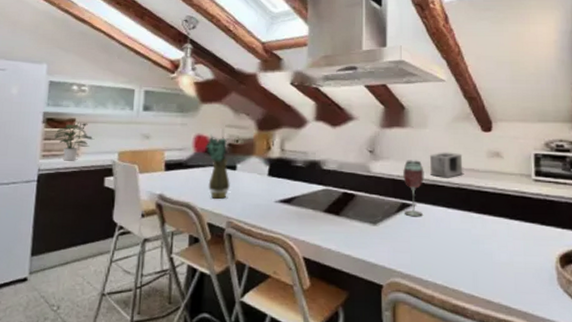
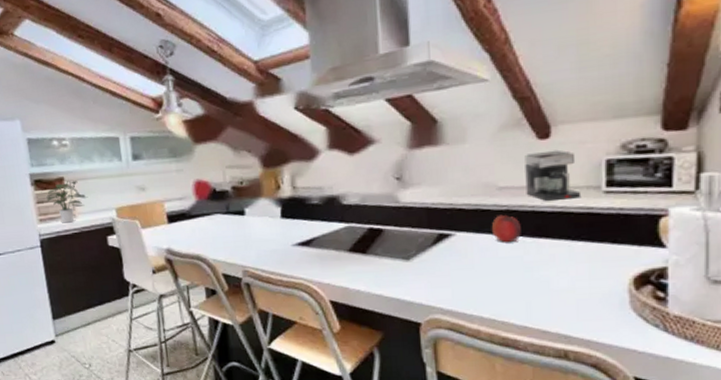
vase: present [205,136,230,199] -> none [207,180,241,248]
wineglass: present [403,160,424,217] -> none [438,182,465,248]
toaster: present [429,152,463,179] -> none [470,169,513,202]
fruit: none [445,191,469,216] -> present [491,214,521,242]
coffee maker: none [472,141,516,184] -> present [525,149,582,202]

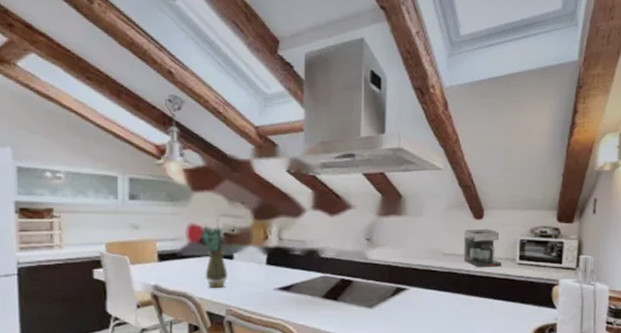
potted plant: present [46,180,88,223] -> none [31,213,78,253]
vase: none [207,180,241,248] -> present [200,225,228,288]
fruit: present [491,214,521,242] -> none [437,275,459,297]

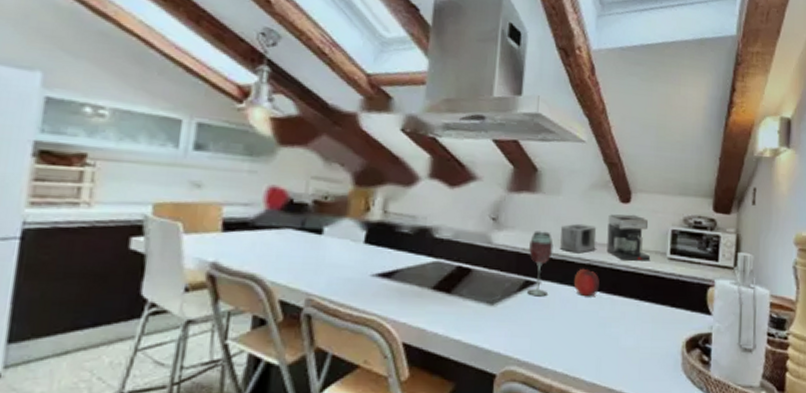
vase: present [200,225,228,288] -> none [281,189,313,270]
wineglass: none [398,247,419,300] -> present [528,231,554,297]
toaster: none [423,239,455,265] -> present [560,223,597,255]
fruit: none [437,275,459,297] -> present [573,268,599,296]

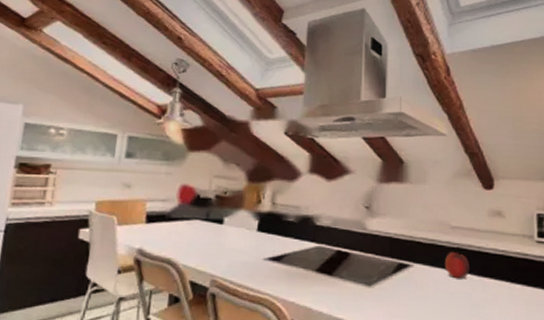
wineglass: present [528,231,554,297] -> none [401,217,423,279]
toaster: present [560,223,597,255] -> none [428,209,463,239]
coffee maker: present [606,214,651,262] -> none [473,200,519,245]

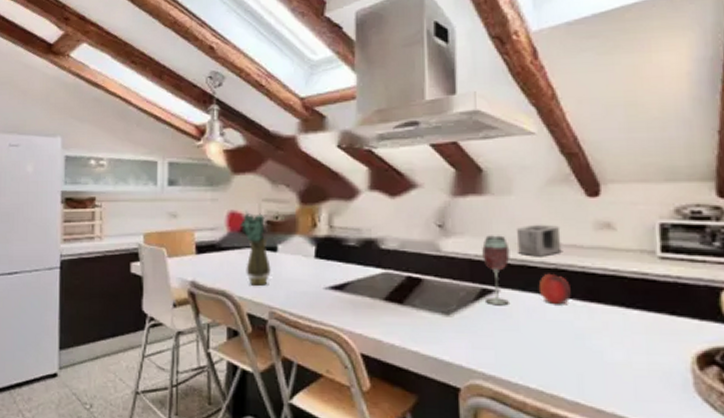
vase: none [191,186,216,255] -> present [240,212,271,285]
wineglass: none [401,217,423,279] -> present [482,235,510,306]
toaster: none [428,209,463,239] -> present [516,224,562,259]

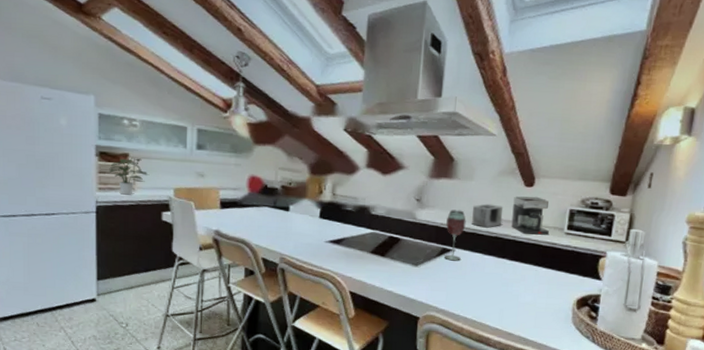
potted plant: none [74,202,117,245] -> present [109,158,150,195]
vase: present [240,212,271,285] -> none [259,177,283,237]
fruit: present [538,273,571,304] -> none [482,239,504,262]
coffee maker: none [573,209,635,264] -> present [511,196,550,236]

